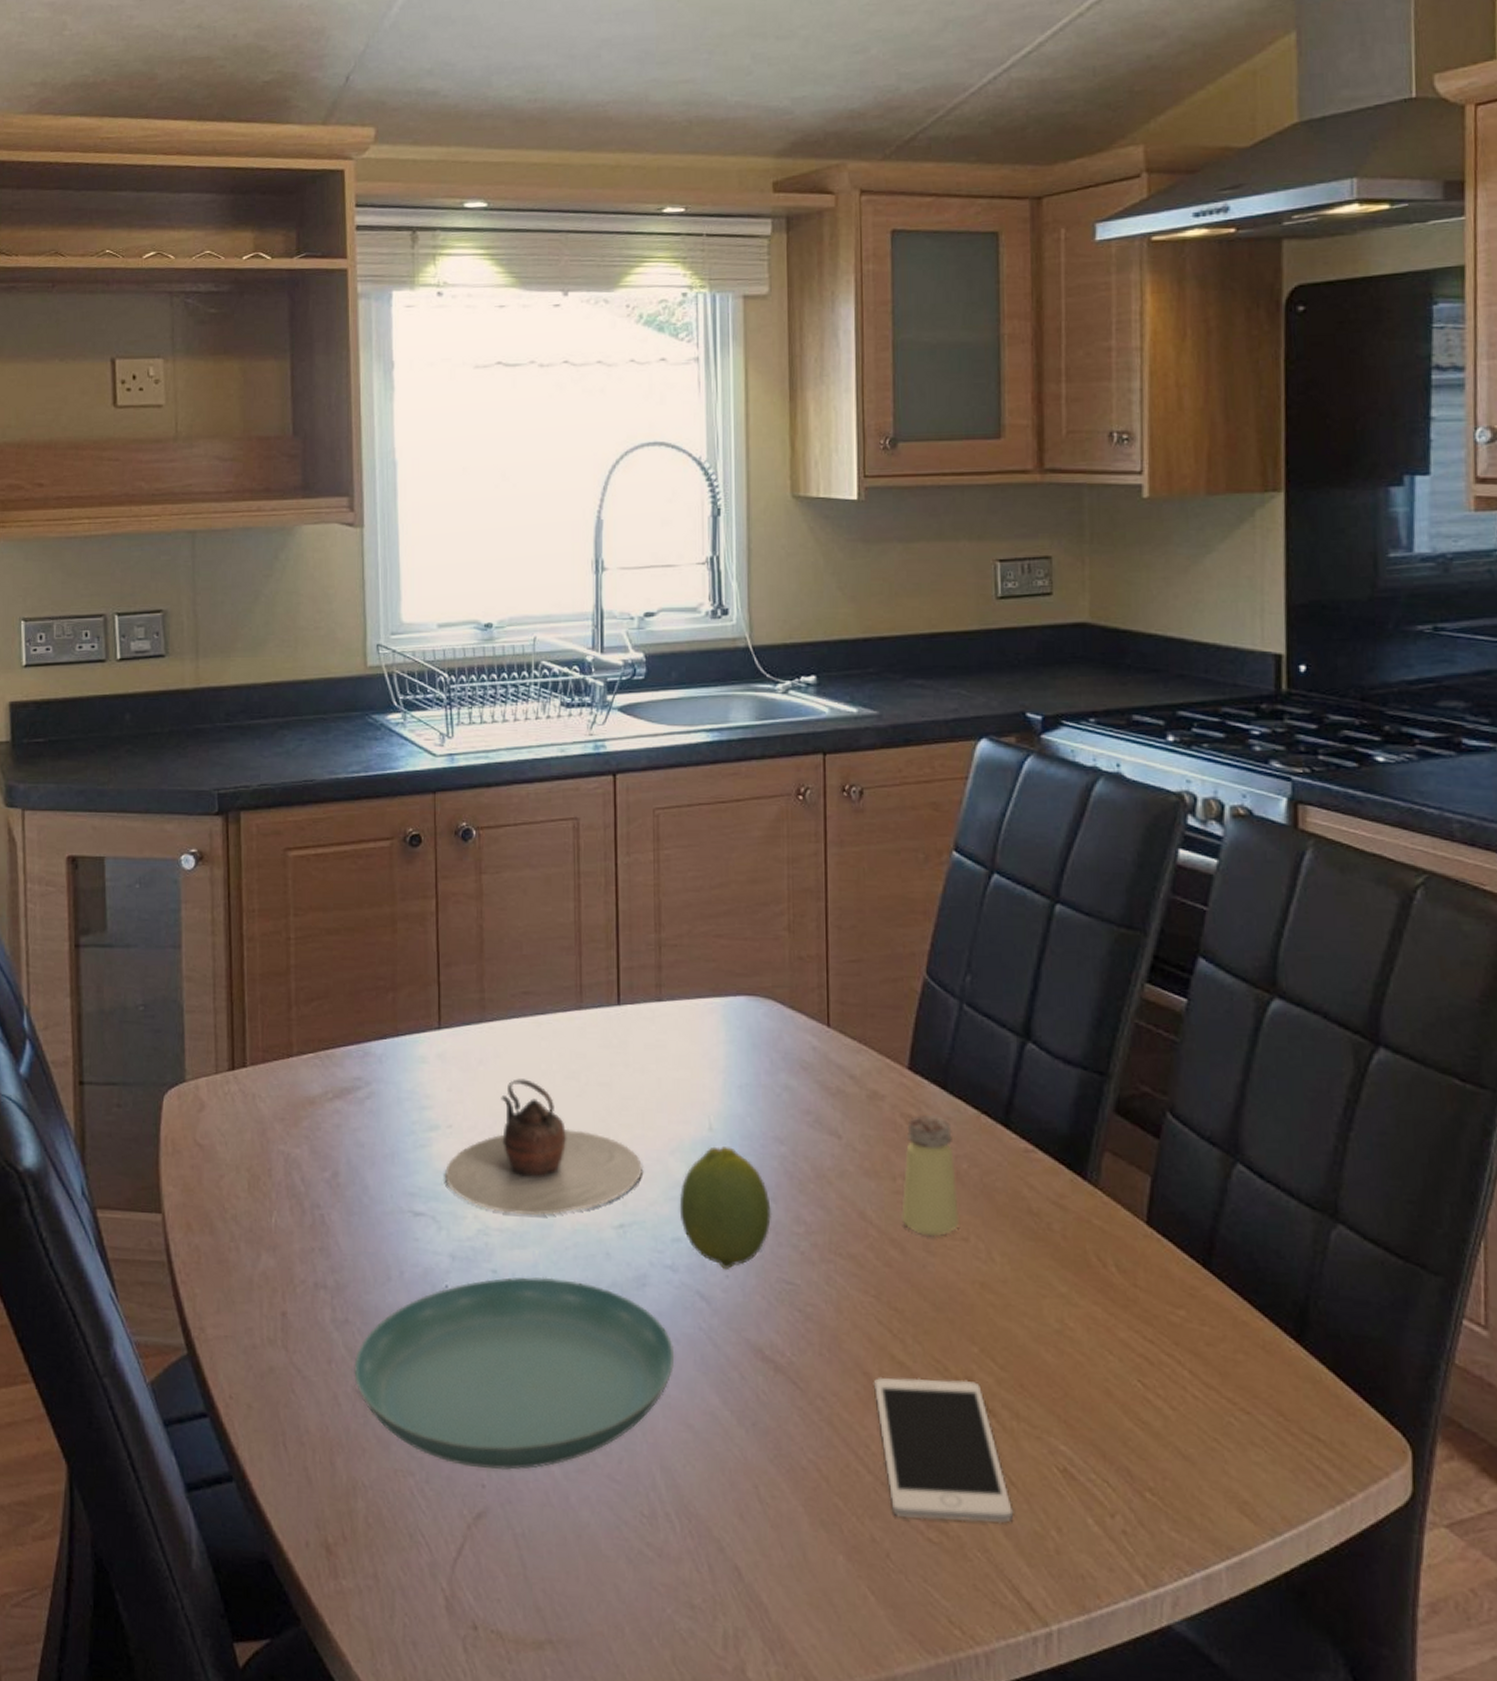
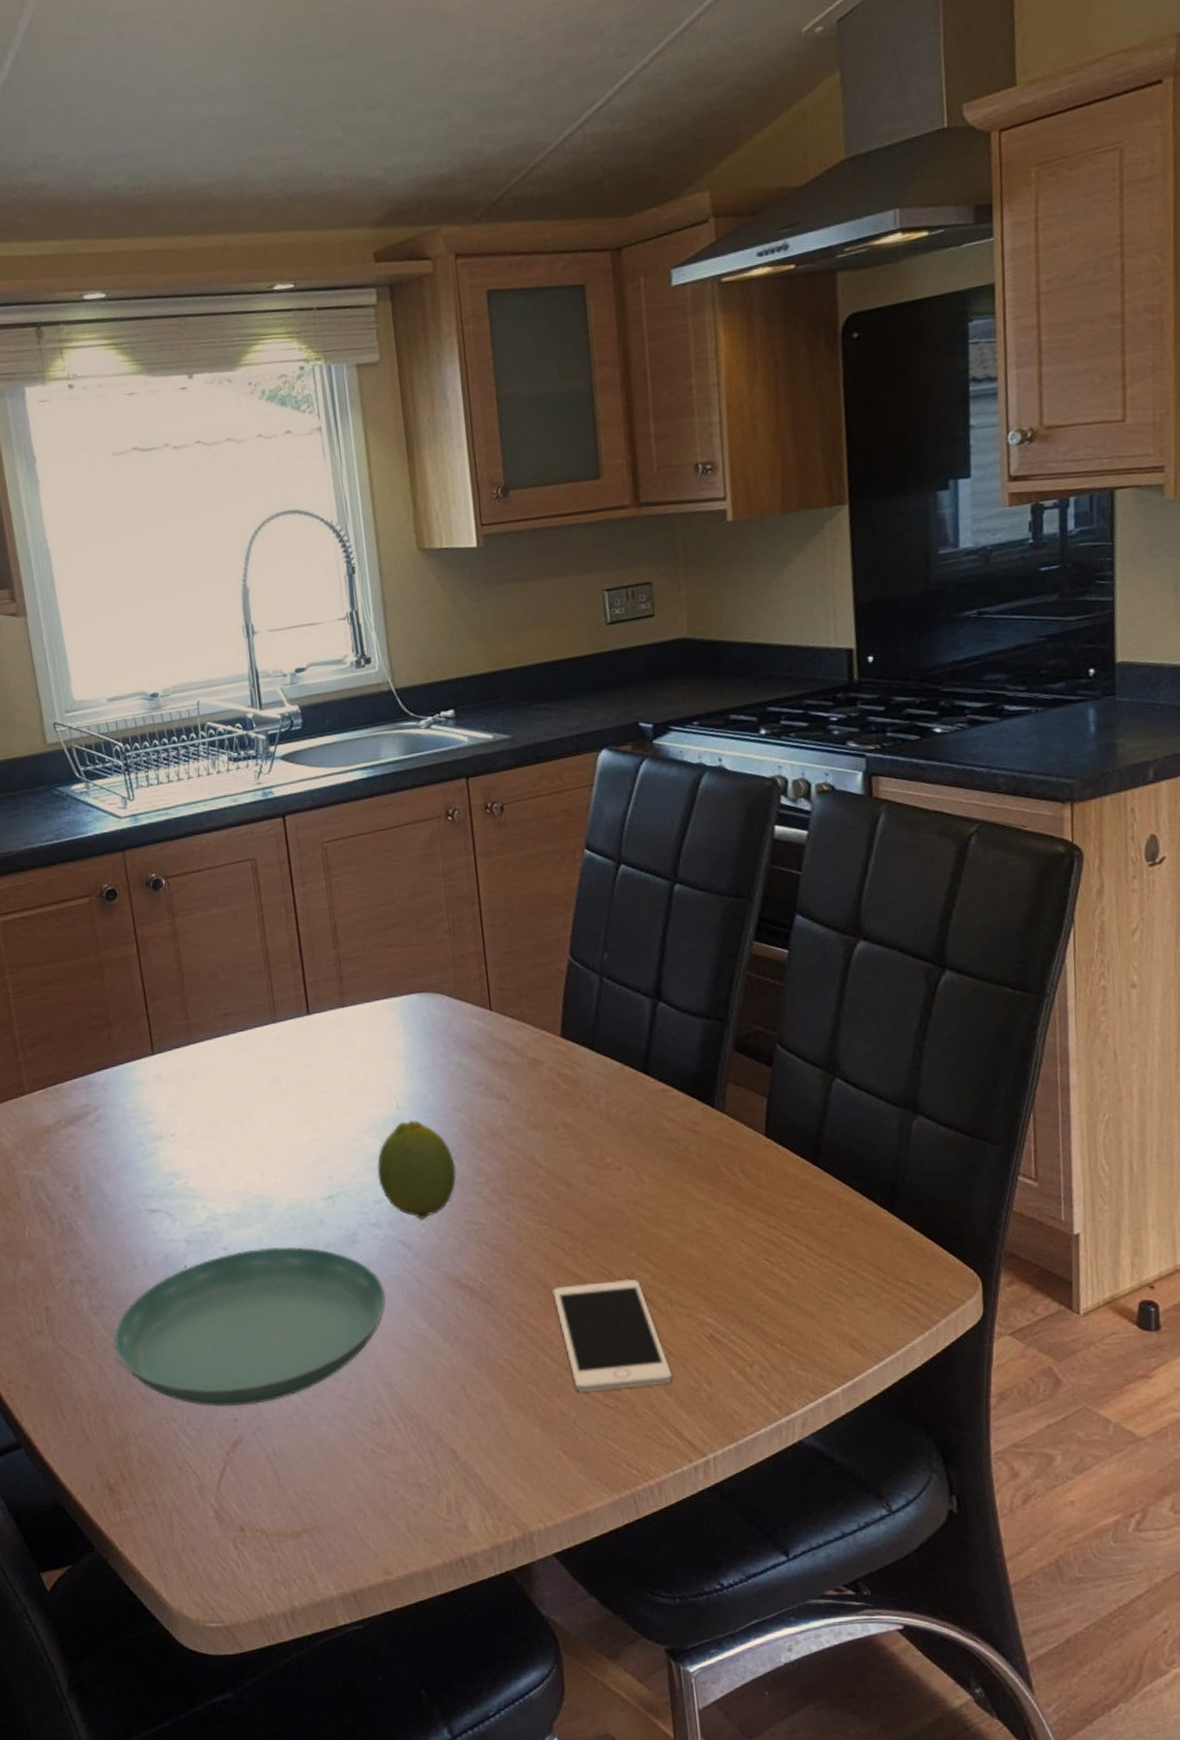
teapot: present [445,1079,644,1216] -> none [173,1087,344,1200]
saltshaker: present [901,1115,960,1237] -> none [564,1072,614,1170]

